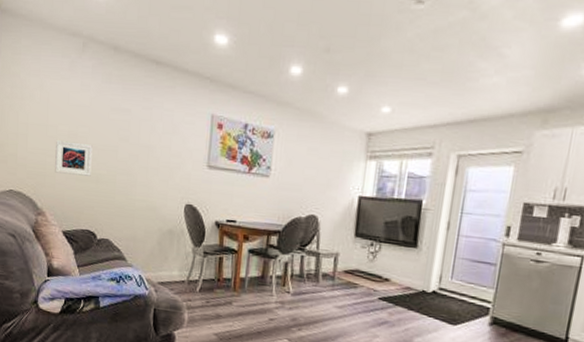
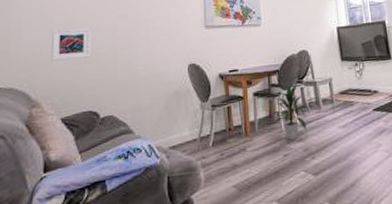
indoor plant: none [262,249,305,307] -> present [269,84,307,141]

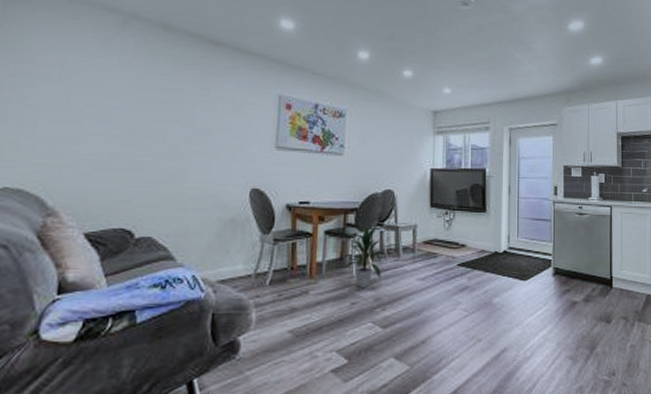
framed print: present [51,28,91,61] -> none [76,125,132,165]

